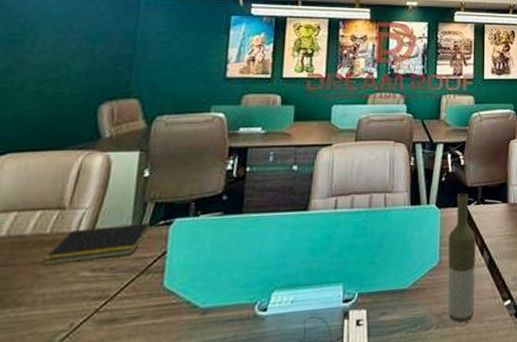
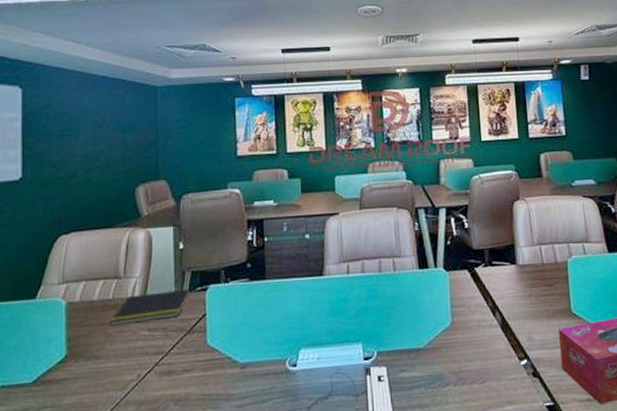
bottle: present [448,193,476,322] -> none [458,256,491,380]

